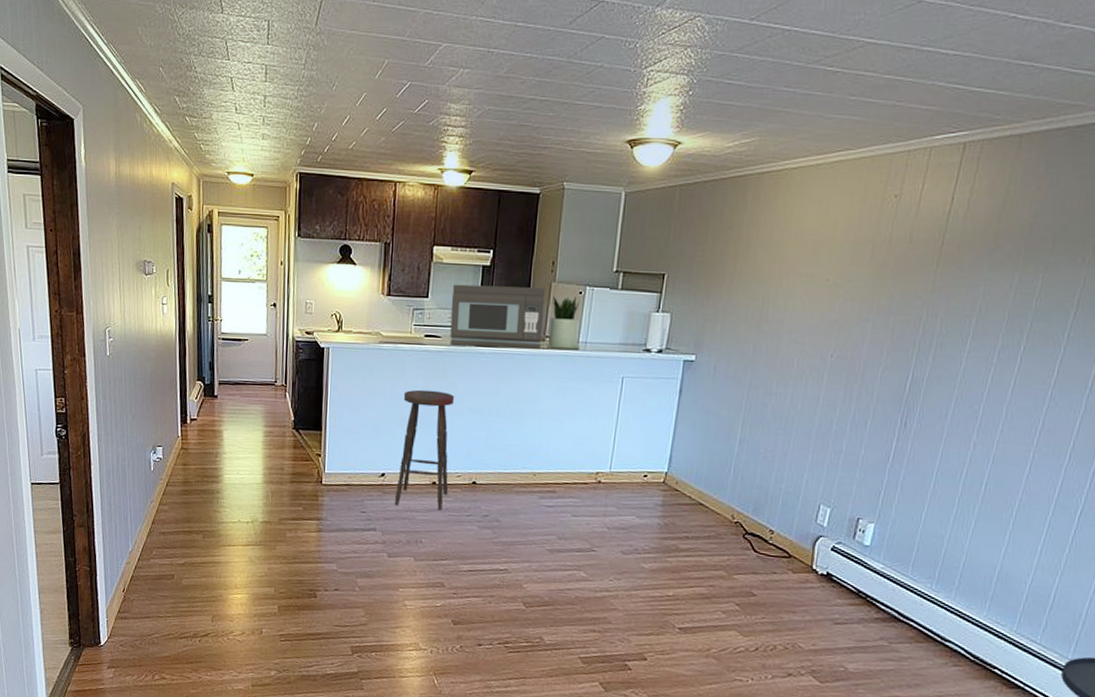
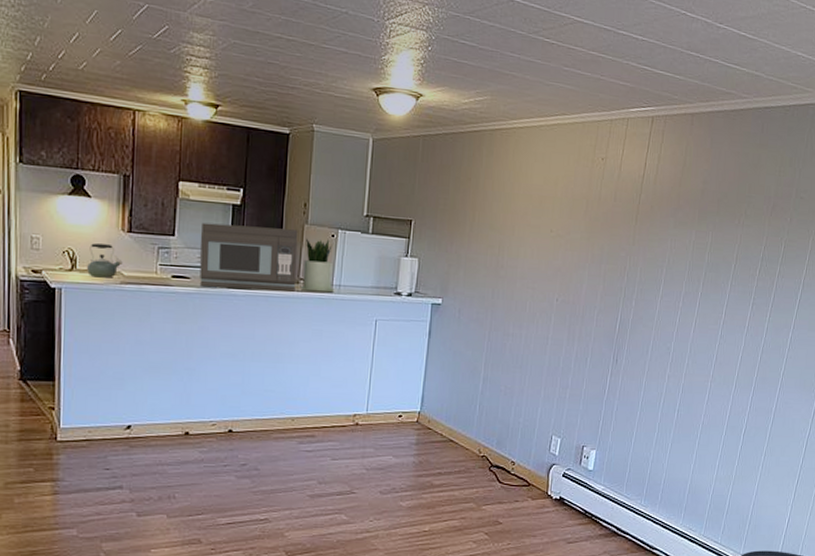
kettle: none [350,307,382,338] -> present [86,243,123,278]
bar stool: present [395,389,454,511] -> none [144,334,206,462]

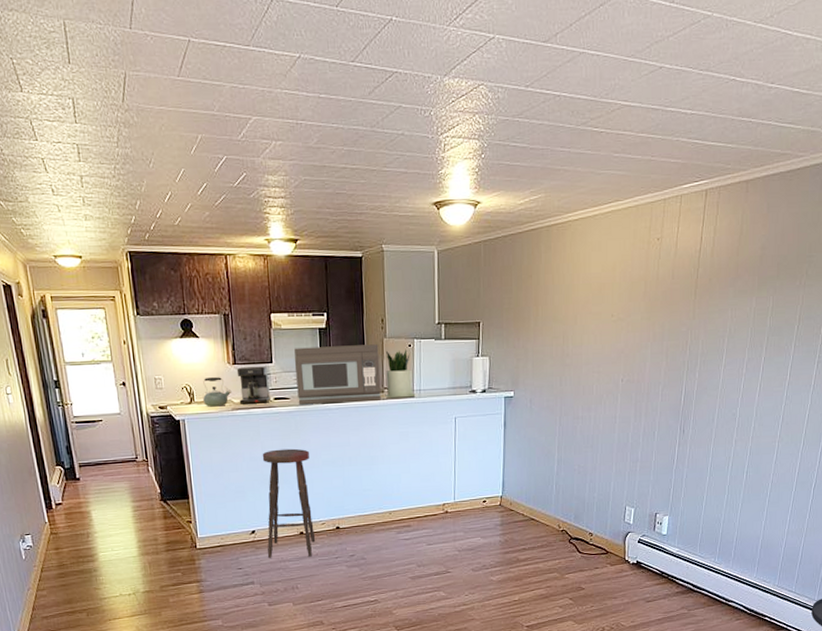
coffee maker: none [130,236,169,280] -> present [236,366,272,404]
bar stool: none [144,334,206,462] -> present [262,448,315,558]

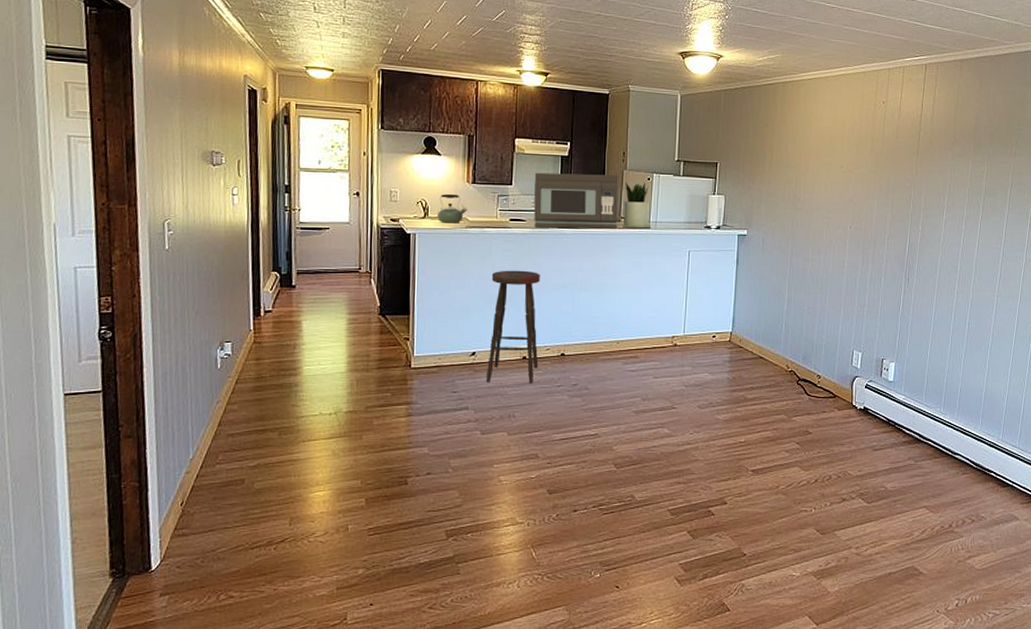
coffee maker: present [236,366,272,404] -> none [474,187,507,223]

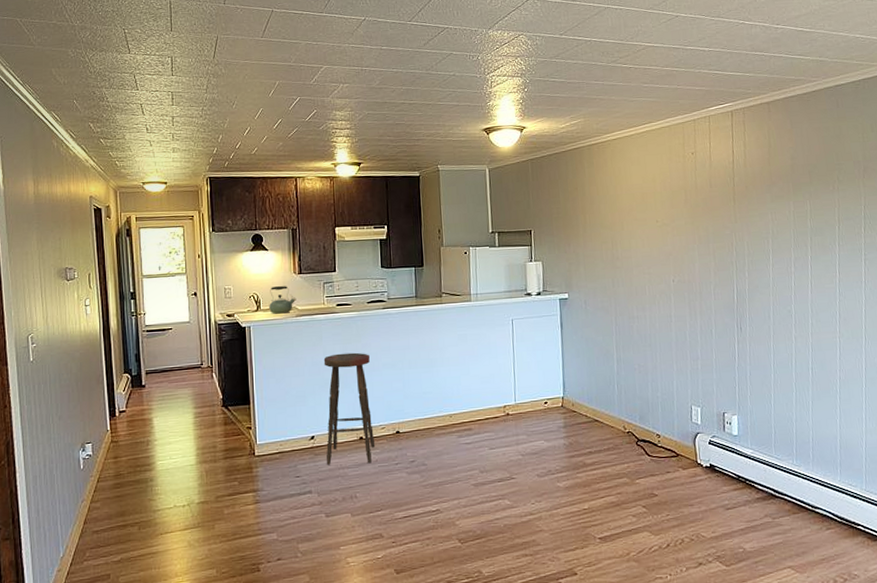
microwave: present [534,172,619,229] -> none [356,252,440,311]
planter: present [621,182,652,229] -> none [443,257,473,303]

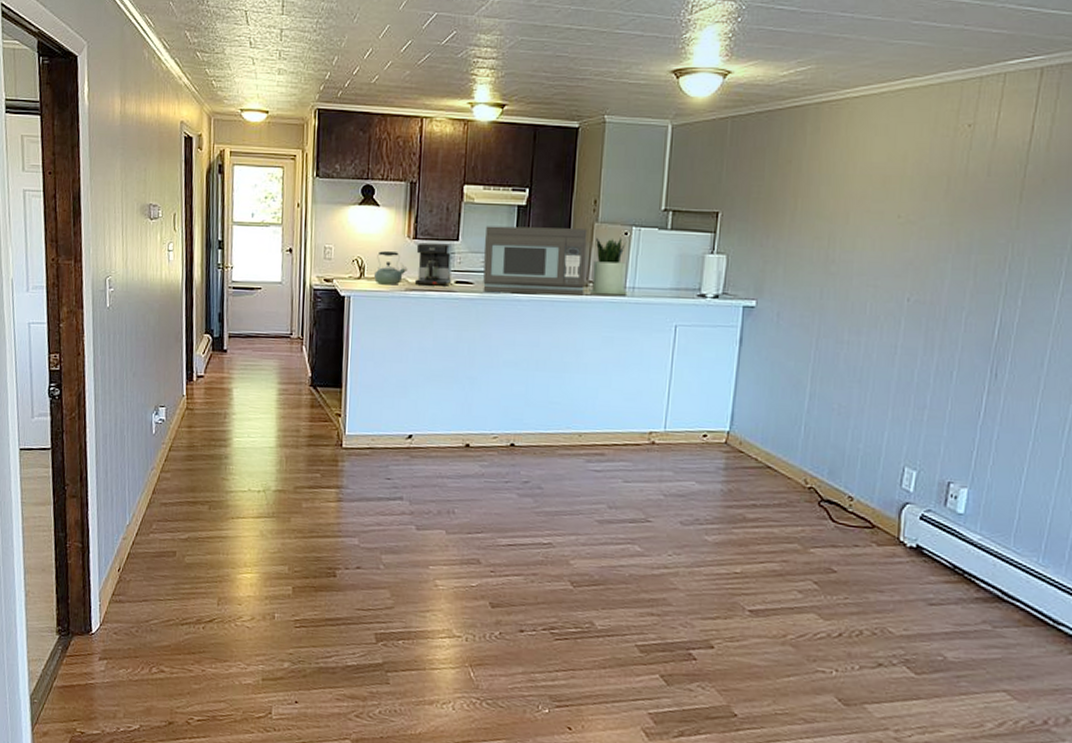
coffee maker: none [302,275,334,311] -> present [414,242,453,286]
bar stool: present [323,352,374,465] -> none [424,341,488,477]
microwave: none [356,252,440,311] -> present [483,226,588,296]
planter: none [443,257,473,303] -> present [589,238,628,296]

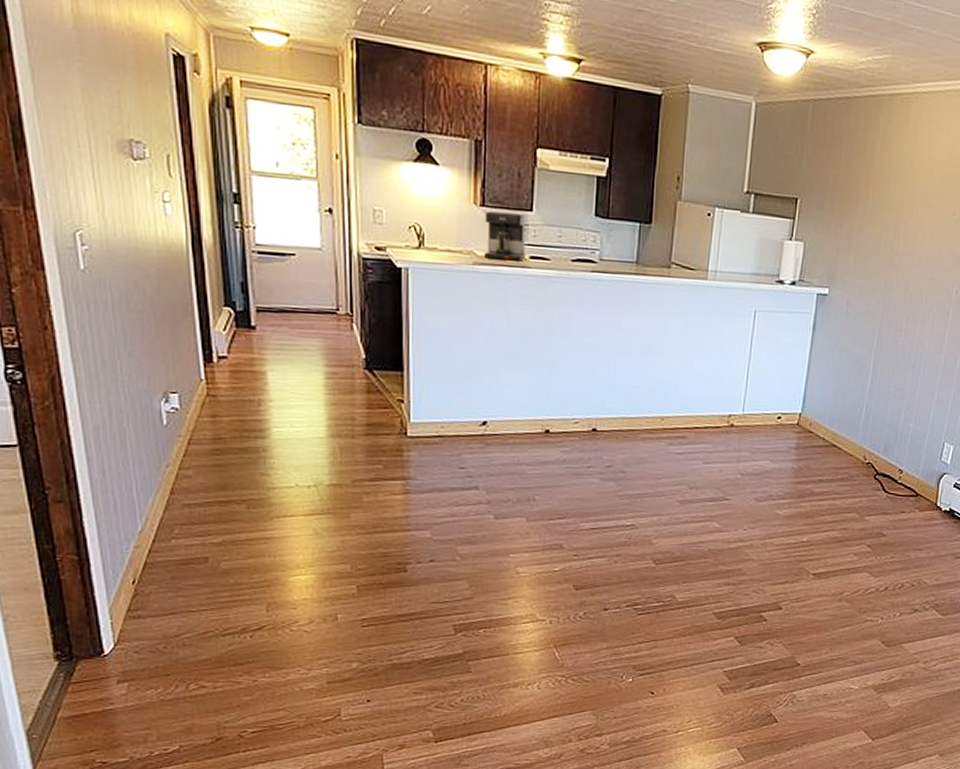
kettle: present [373,251,408,285] -> none [435,218,475,258]
microwave: present [483,226,588,296] -> none [560,196,670,277]
planter: present [589,238,628,296] -> none [671,218,710,279]

